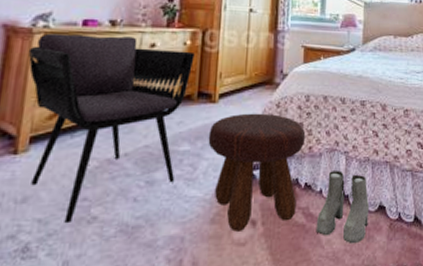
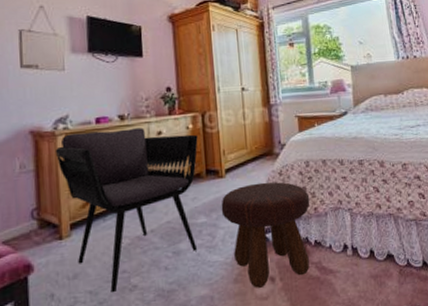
boots: present [316,170,370,244] -> none [329,226,379,291]

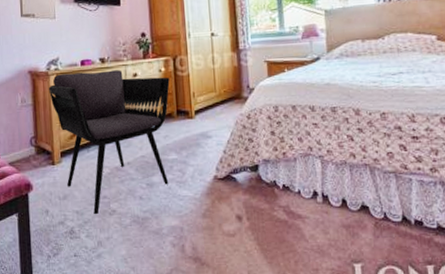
footstool: present [221,182,310,288] -> none [190,124,279,225]

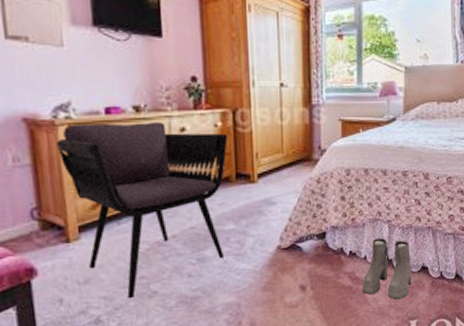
boots: none [298,173,352,240] -> present [362,238,413,301]

